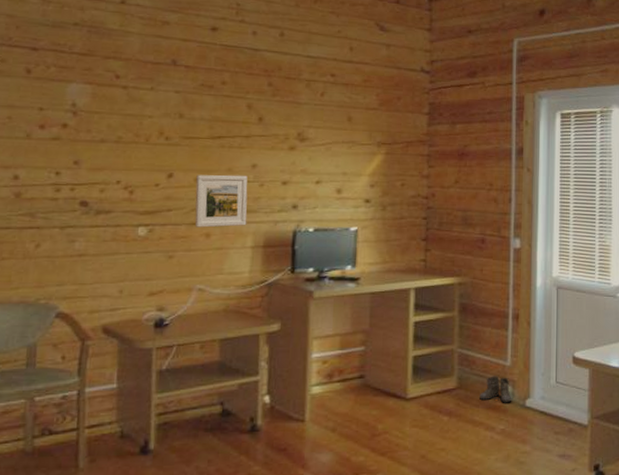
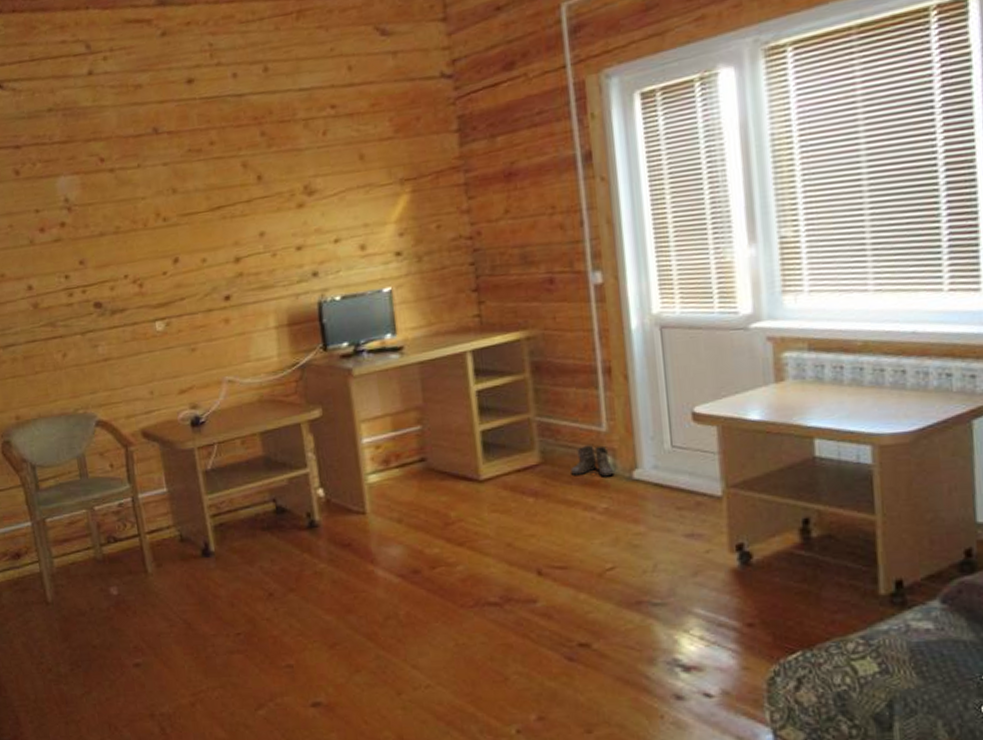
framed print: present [194,175,248,228] -> none [203,246,266,314]

